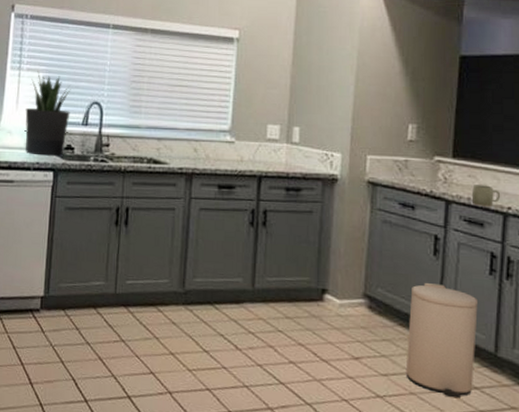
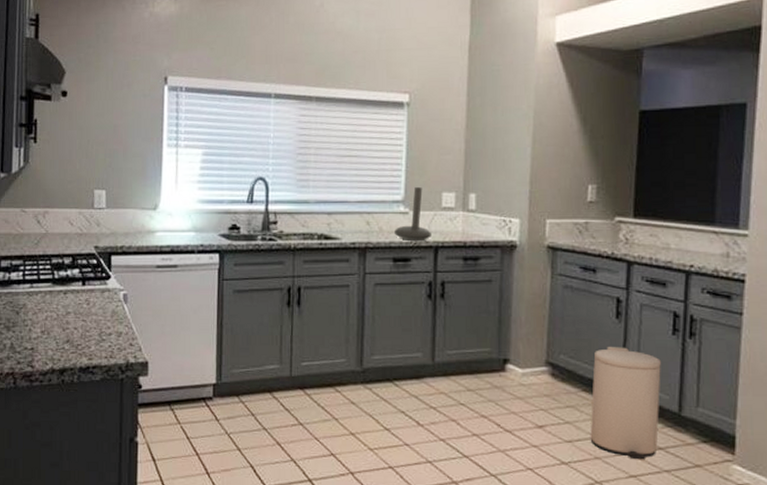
planter: present [25,71,71,156] -> none [186,147,234,237]
paper towel holder: none [220,117,256,170] -> present [395,186,431,242]
mug: present [472,185,501,207] -> none [654,244,683,266]

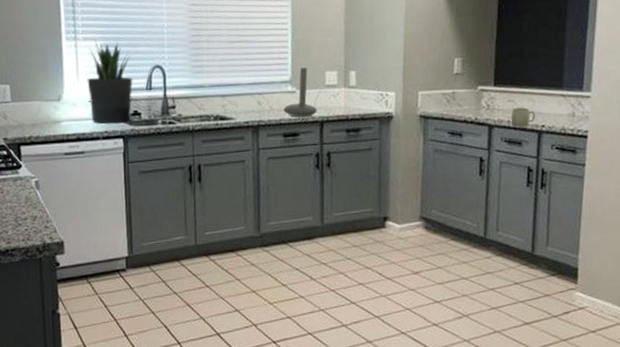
planter: none [186,147,234,237] -> present [87,39,133,124]
pedal bin: present [590,347,662,460] -> none [458,200,518,295]
mug: none [654,244,683,266] -> present [511,107,536,127]

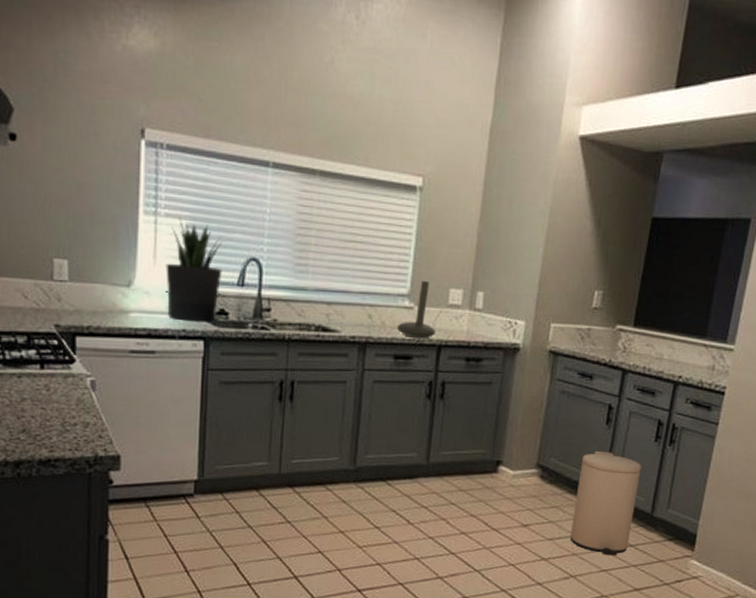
pedal bin: none [458,200,518,295] -> present [570,451,642,556]
mug: present [511,107,536,127] -> none [647,354,674,376]

